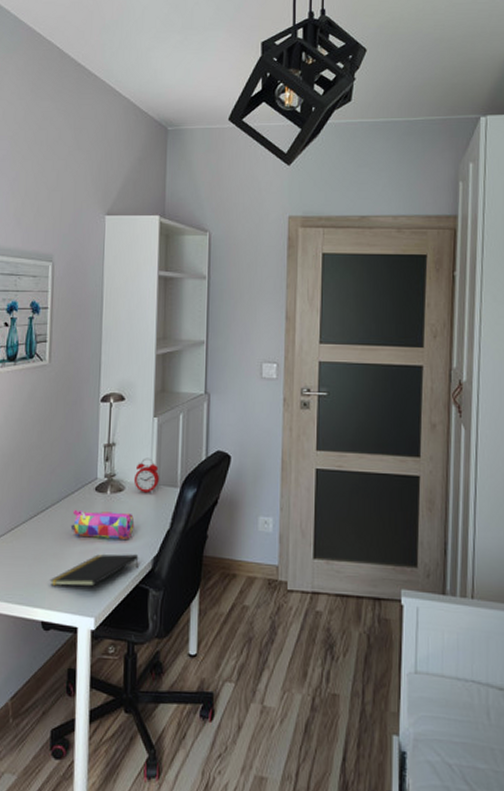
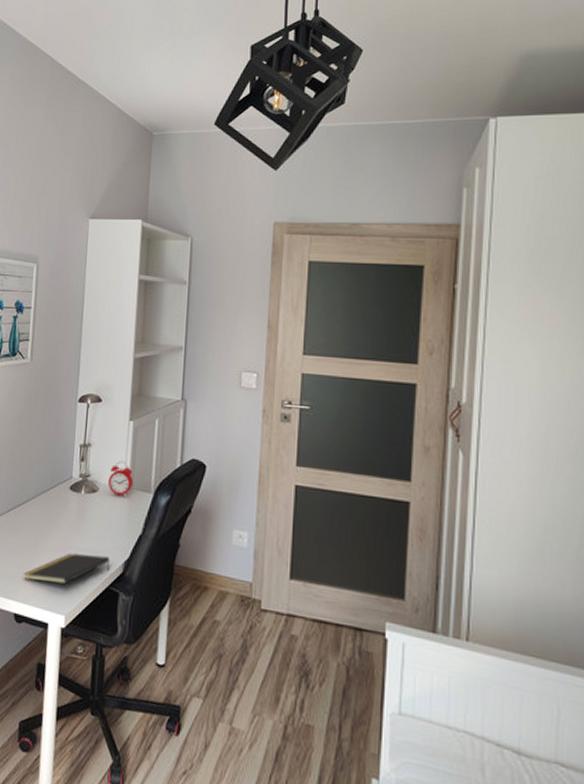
pencil case: present [70,509,135,539] -> none [45,506,107,541]

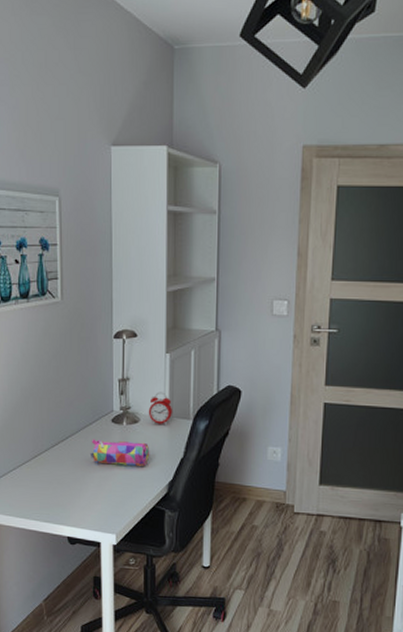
notepad: present [23,553,111,584] -> none [73,479,155,508]
pencil case: none [45,506,107,541] -> present [90,439,150,466]

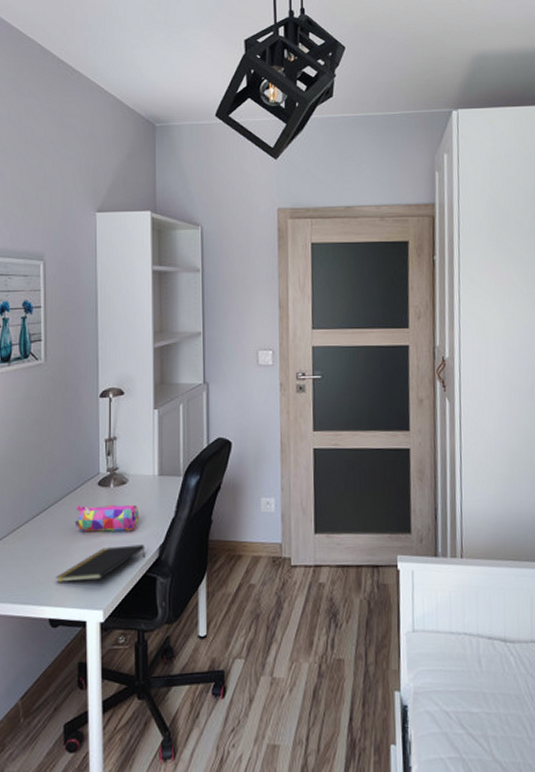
notepad: none [73,479,155,508] -> present [55,544,145,582]
alarm clock: present [148,392,173,426] -> none [136,449,163,485]

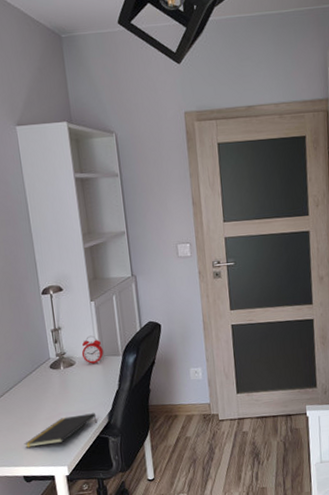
pencil case: present [74,504,140,532] -> none [33,381,89,406]
alarm clock: none [136,449,163,485] -> present [81,335,104,364]

